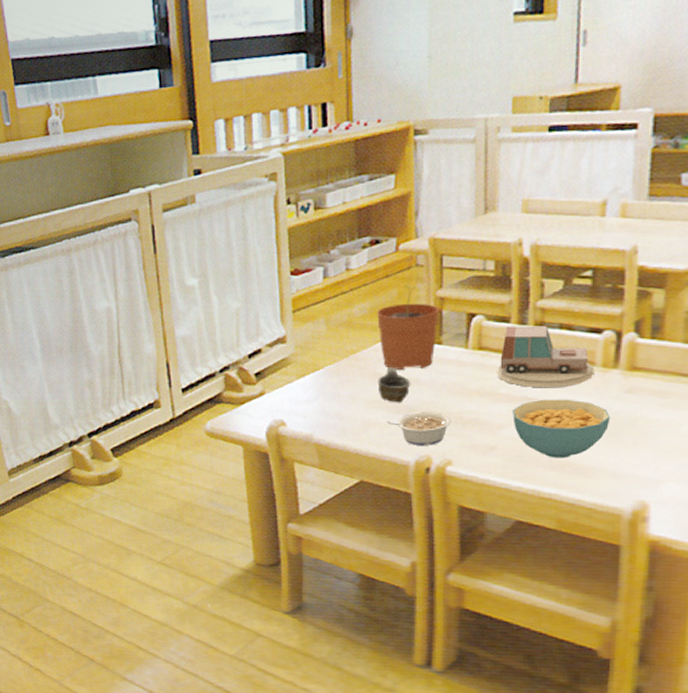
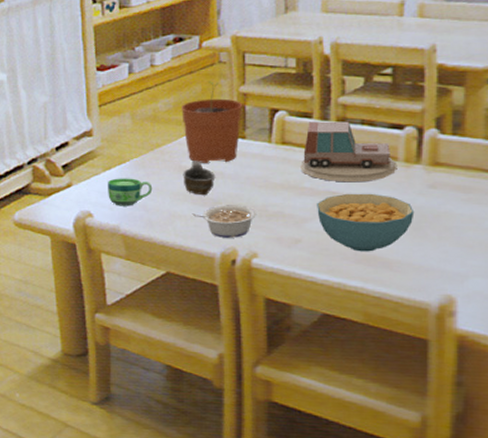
cup: none [301,386,347,415] -> present [108,178,153,206]

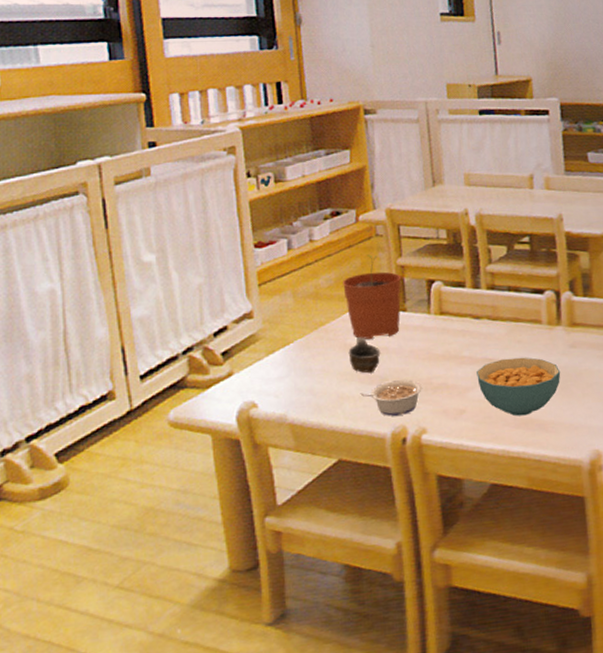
cup: present [108,178,153,206] -> none [272,360,319,393]
toy car: present [299,121,397,183] -> none [458,288,543,349]

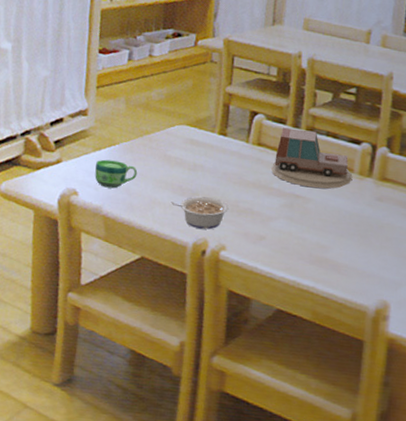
cup: none [272,360,319,393] -> present [95,159,138,189]
plant pot: present [343,254,402,339] -> none [172,77,228,156]
cup: present [348,337,381,374] -> none [166,151,196,186]
toy car: none [458,288,543,349] -> present [270,127,353,189]
cereal bowl: present [477,357,561,416] -> none [281,197,363,254]

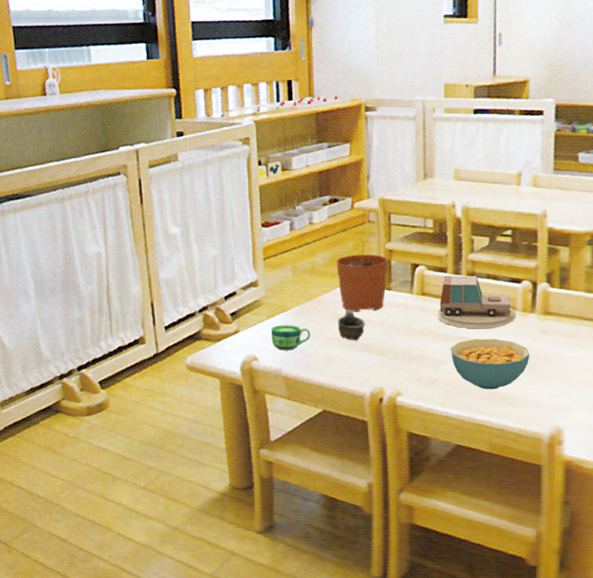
cup: none [166,151,196,186] -> present [337,309,366,341]
legume: present [171,196,230,230] -> none [345,348,401,379]
plant pot: none [172,77,228,156] -> present [336,238,389,312]
cereal bowl: none [281,197,363,254] -> present [451,338,530,390]

